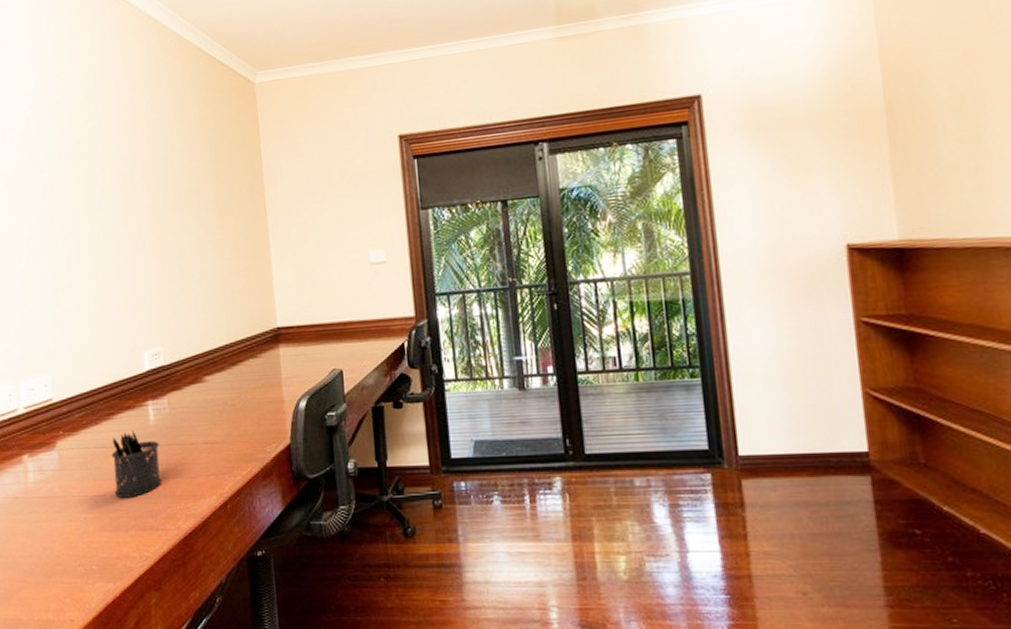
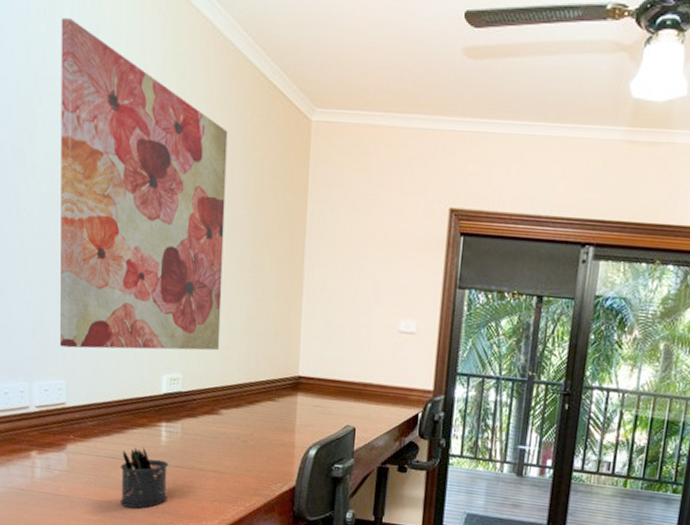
wall art: none [22,42,196,343] -> present [60,18,228,351]

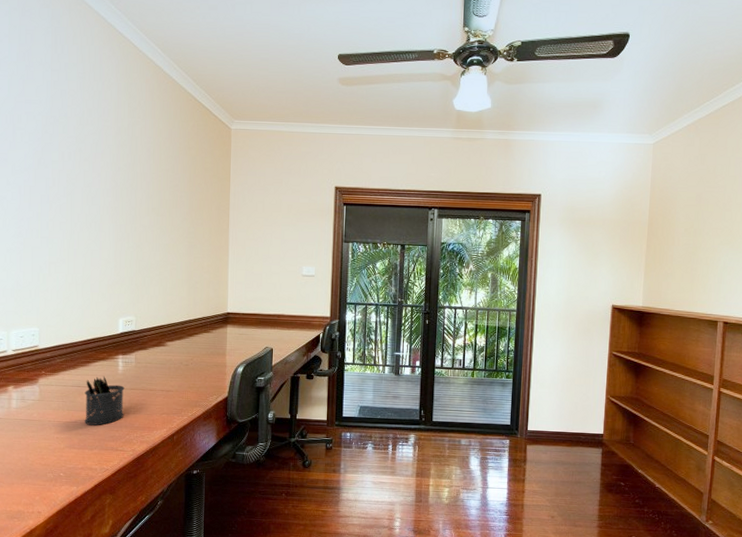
wall art: present [60,18,228,351] -> none [34,60,168,302]

